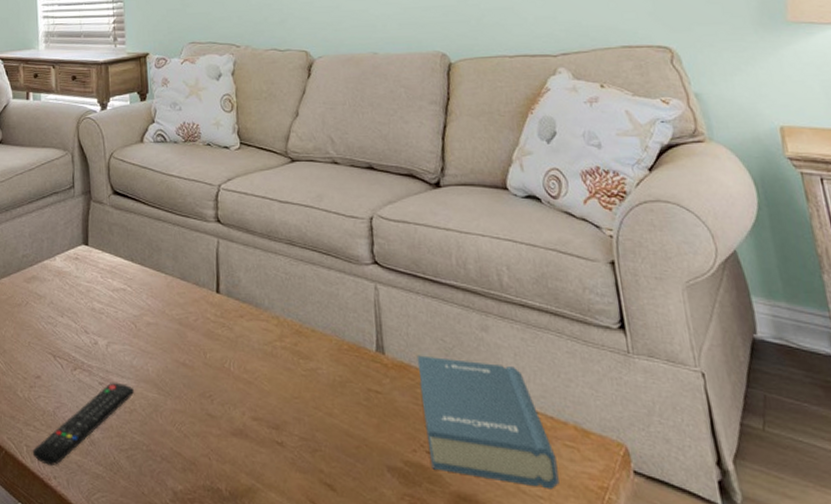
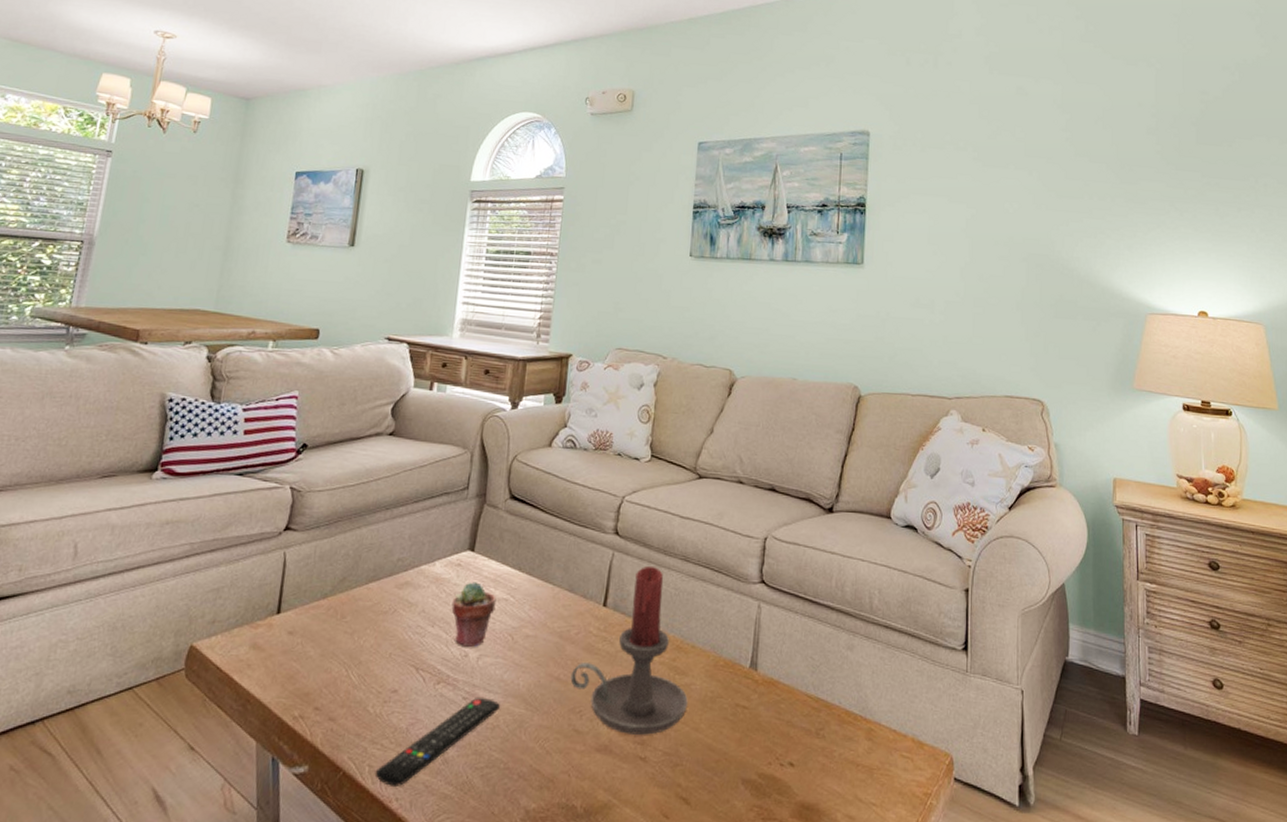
potted succulent: none [76,274,116,335] -> present [451,582,496,647]
candle holder: none [195,251,317,420] -> present [570,565,688,735]
hardback book: present [416,355,559,490] -> none [783,672,893,797]

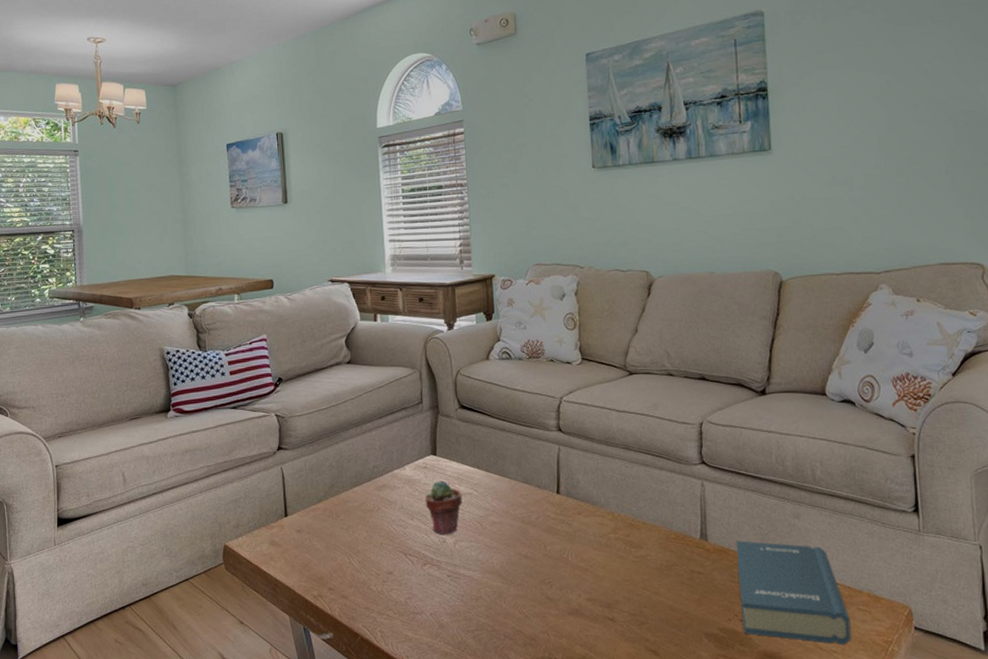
remote control: present [374,698,501,786] -> none [386,575,481,647]
candle holder: present [570,565,688,735] -> none [537,456,646,600]
hardback book: none [783,672,893,797] -> present [736,540,851,645]

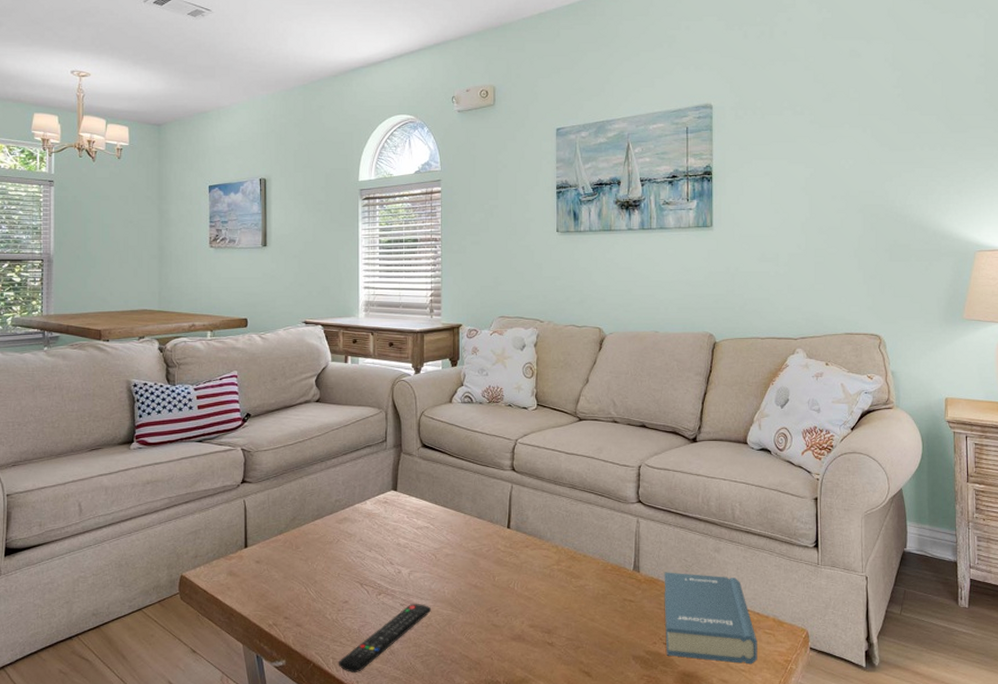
remote control: none [386,575,481,647] -> present [338,604,432,673]
potted succulent: present [425,481,463,534] -> none [383,515,419,565]

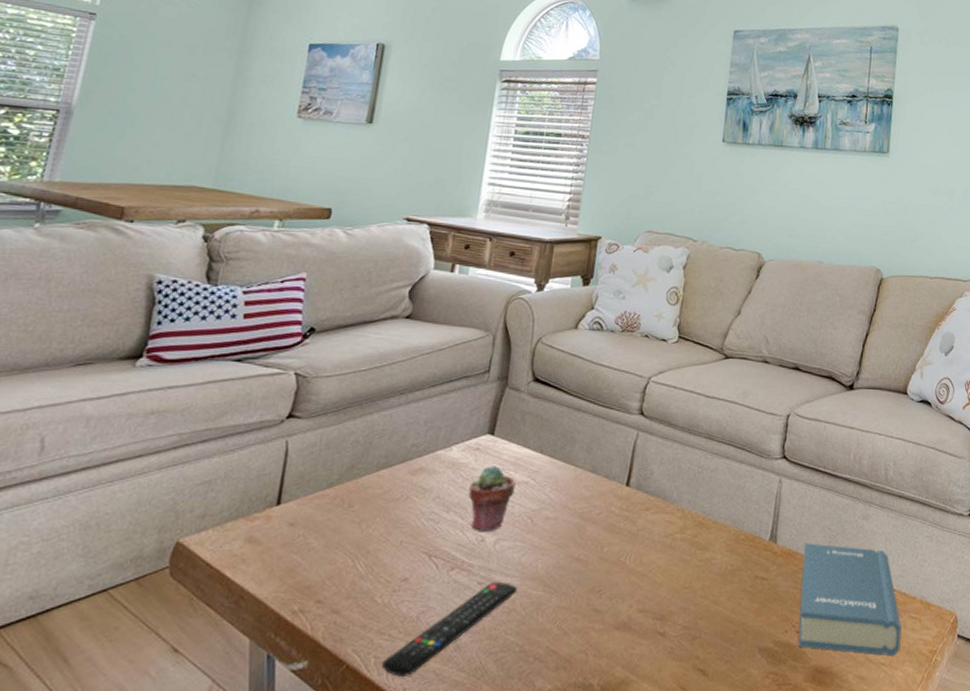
potted succulent: none [383,515,419,565] -> present [468,466,516,531]

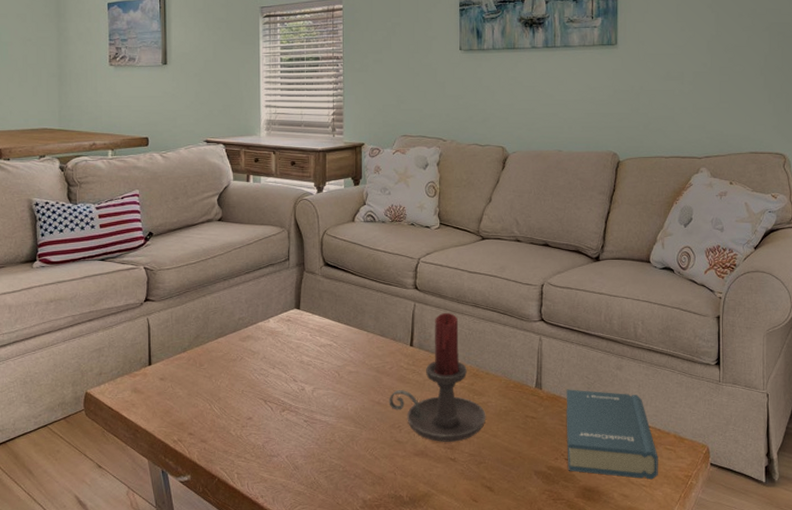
remote control: present [381,582,518,677] -> none [242,420,335,487]
potted succulent: present [468,466,516,531] -> none [287,333,322,382]
candle holder: none [590,444,708,611] -> present [389,312,486,442]

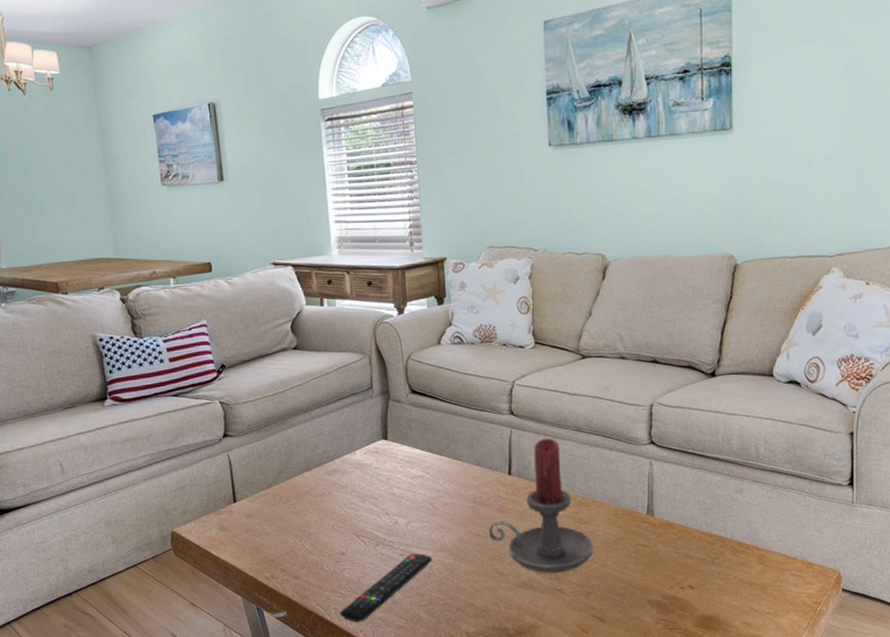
remote control: none [242,420,335,487] -> present [339,554,433,622]
hardback book: present [566,389,658,480] -> none [680,515,784,607]

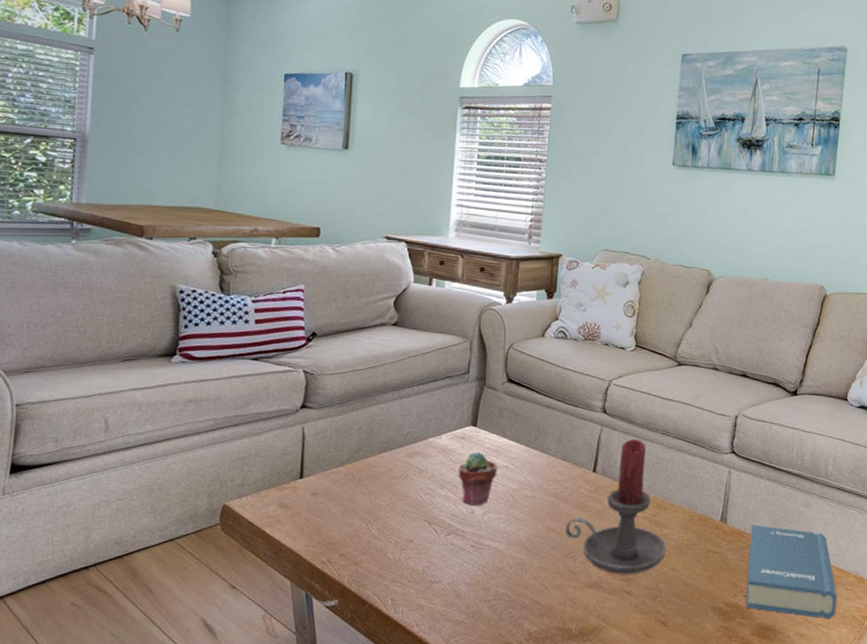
remote control: present [339,554,433,622] -> none [397,546,505,615]
potted succulent: none [376,464,414,516] -> present [458,452,498,505]
hardback book: none [680,515,784,607] -> present [746,524,838,619]

